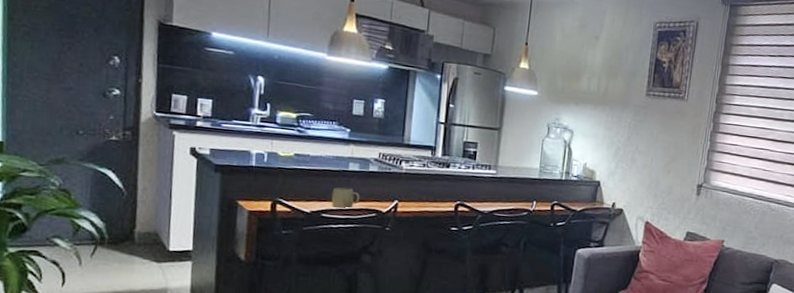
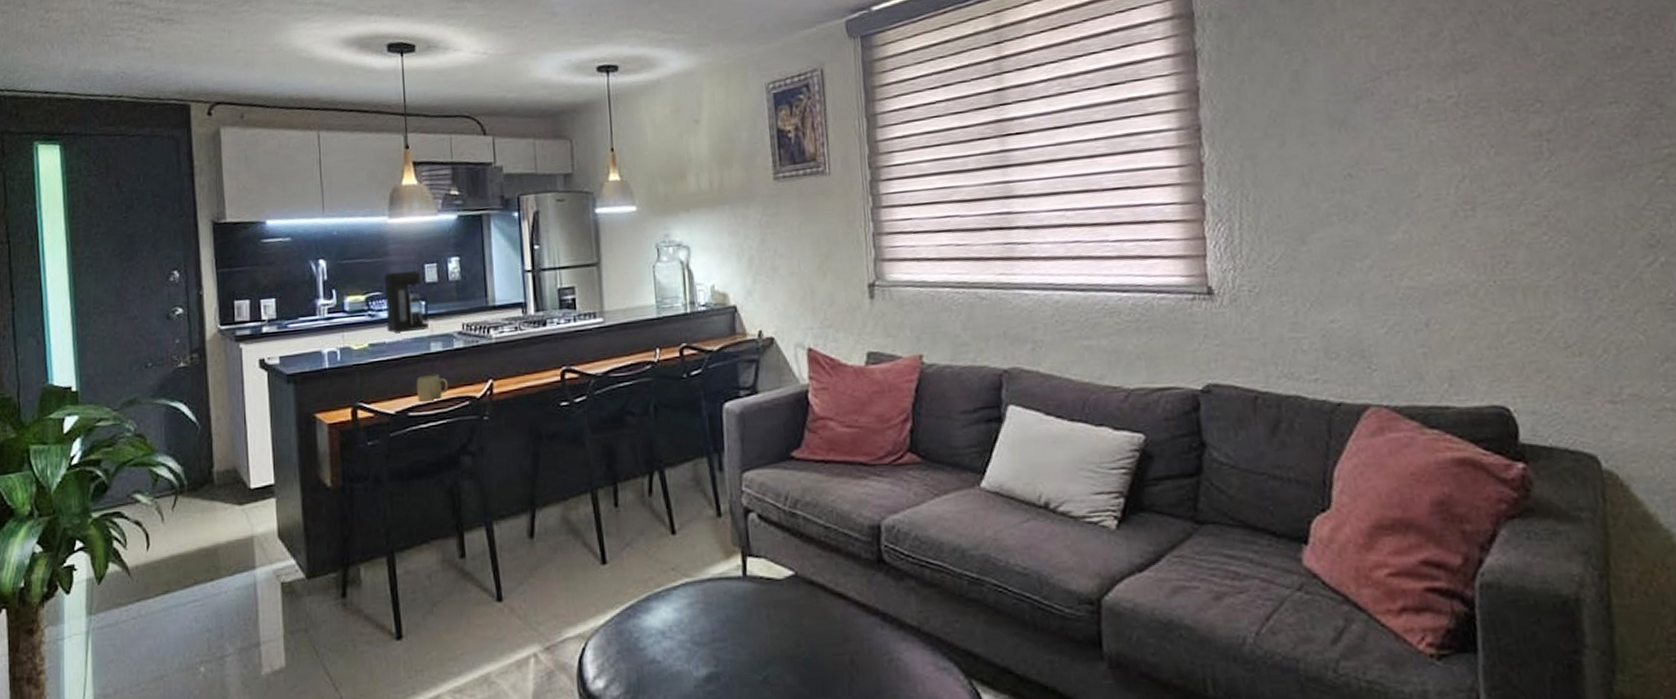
coffee maker: none [313,99,353,152] -> present [384,271,429,333]

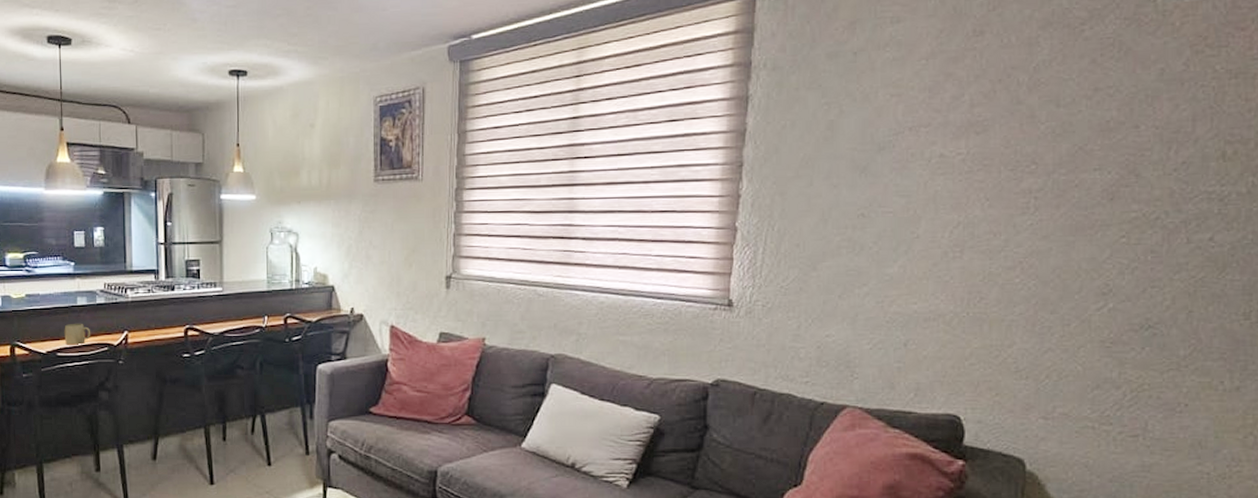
coffee maker: present [384,271,429,333] -> none [39,236,77,286]

